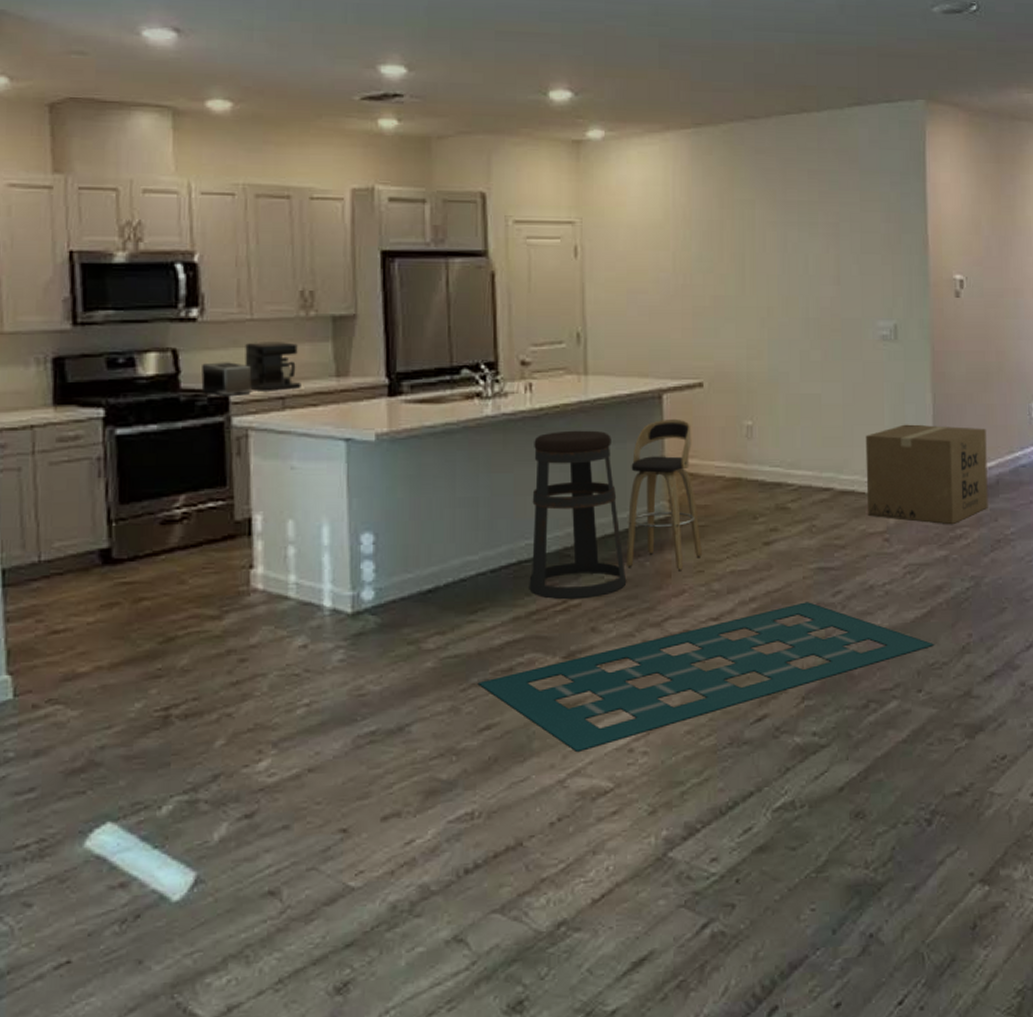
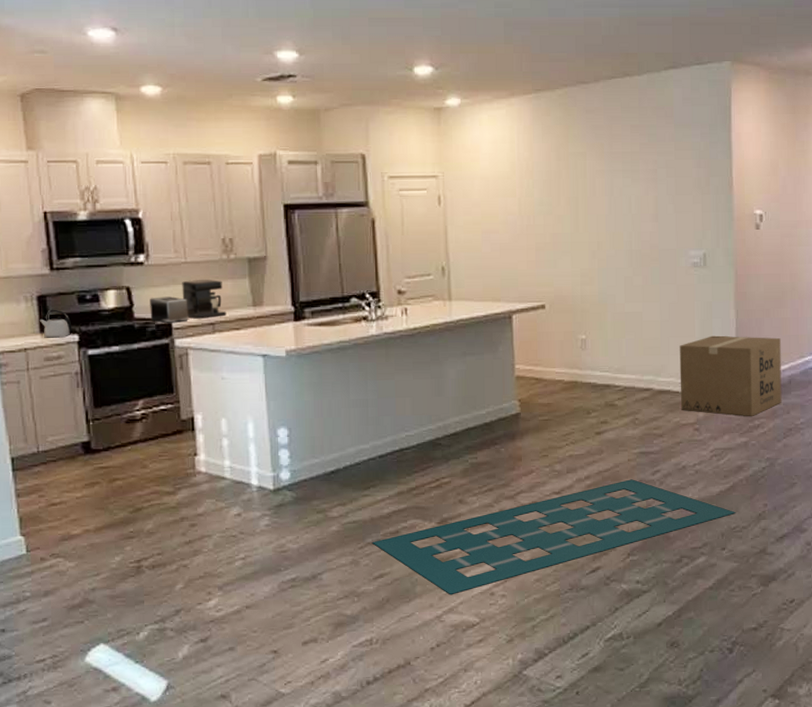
kettle: none [53,375,97,414] -> present [39,309,72,339]
bar stool: present [529,430,627,600] -> none [409,345,486,479]
bar stool: present [625,418,702,571] -> none [485,334,546,456]

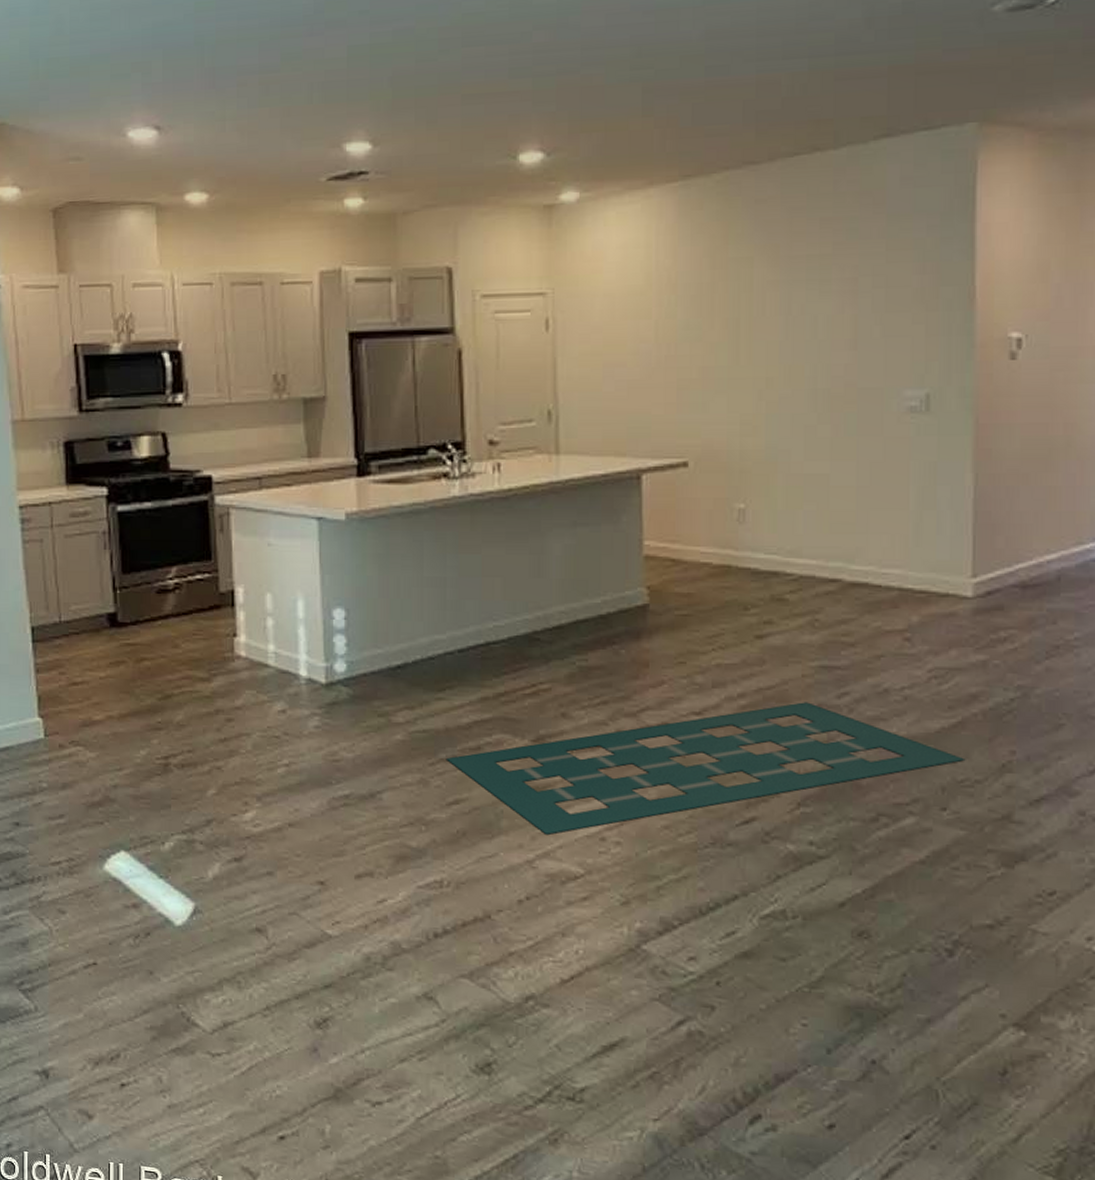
kettle: present [39,309,72,339] -> none [65,457,101,492]
toaster: present [150,296,189,324] -> none [188,444,232,477]
coffee maker: present [182,279,227,320] -> none [225,423,276,473]
cardboard box: present [679,335,782,417] -> none [883,509,1046,626]

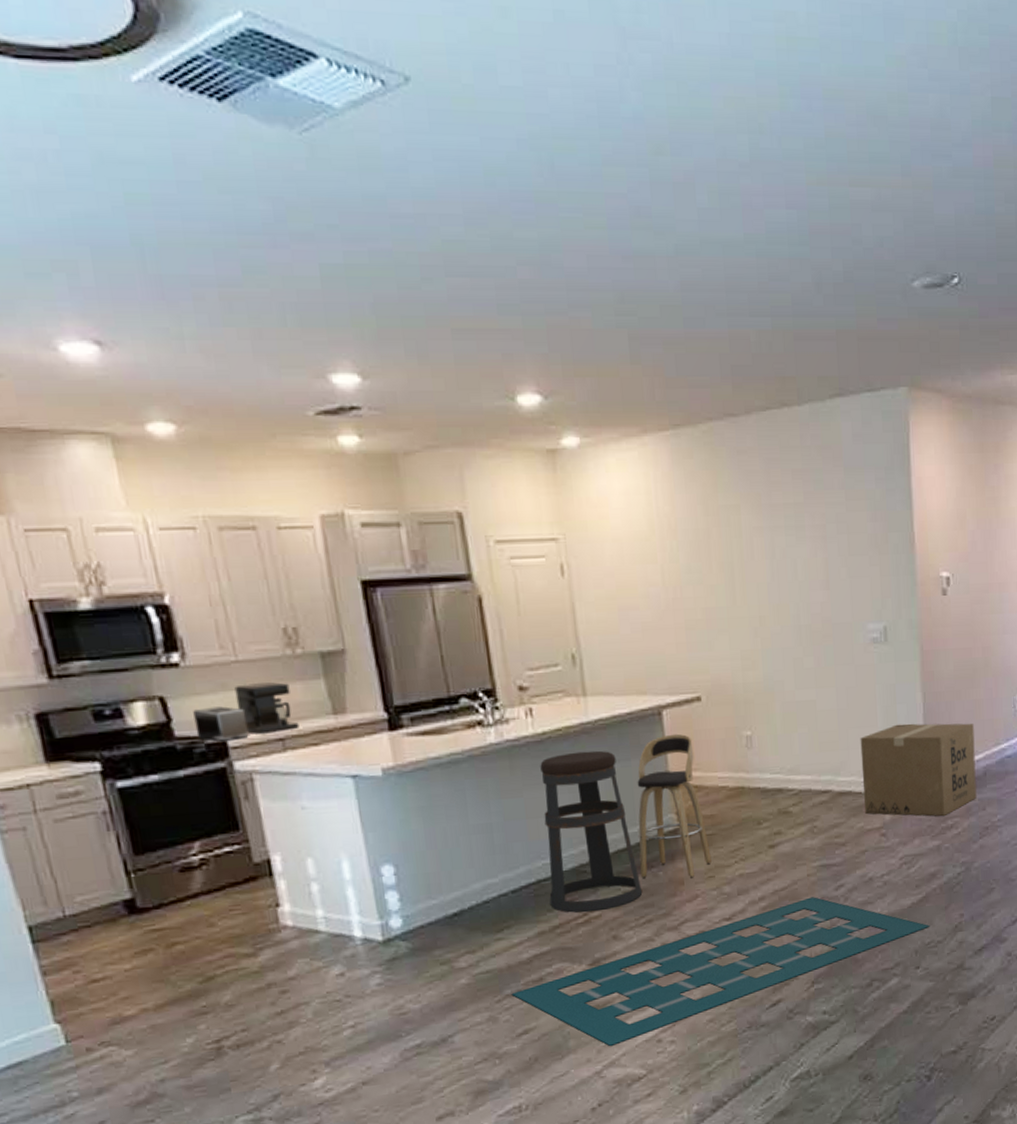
toaster: none [188,444,232,477] -> present [193,706,249,743]
coffee maker: none [225,423,276,473] -> present [234,681,300,735]
bar stool: none [497,512,600,684] -> present [540,750,643,913]
bar stool: none [599,500,684,661] -> present [637,733,712,879]
cardboard box: none [883,509,1046,626] -> present [860,723,977,817]

